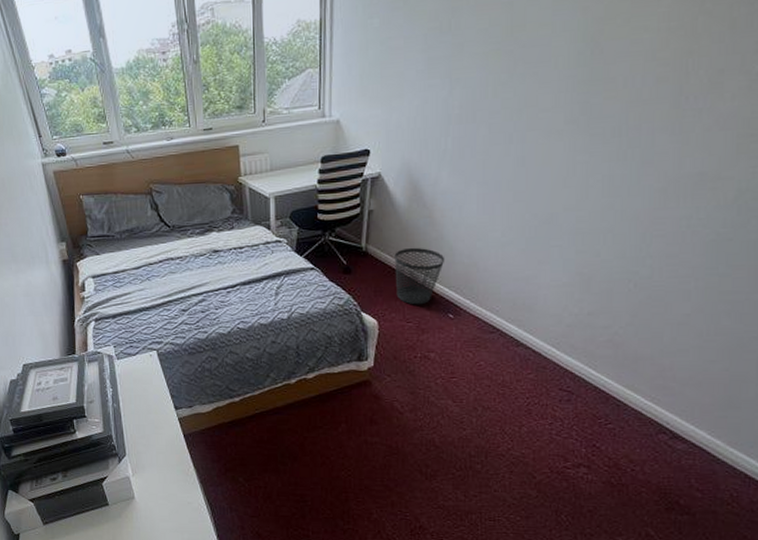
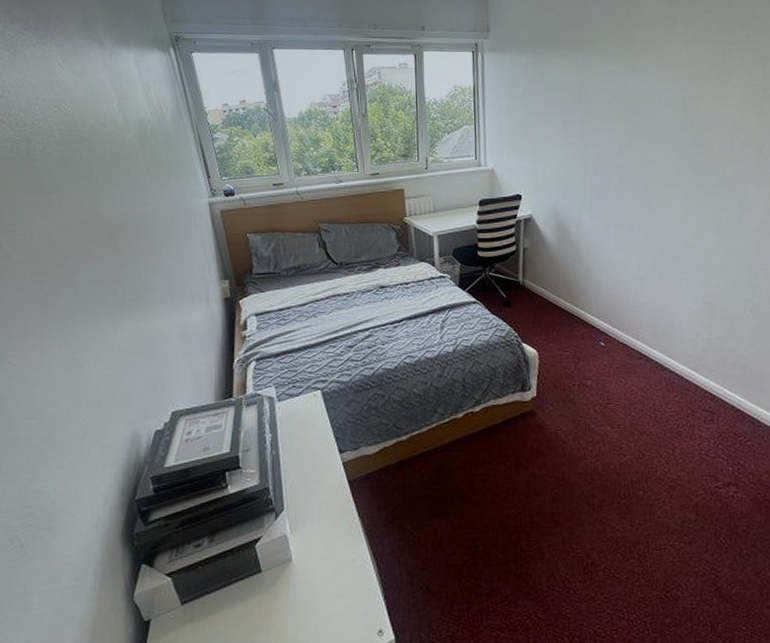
wastebasket: present [394,247,445,305] -> none [548,281,593,335]

